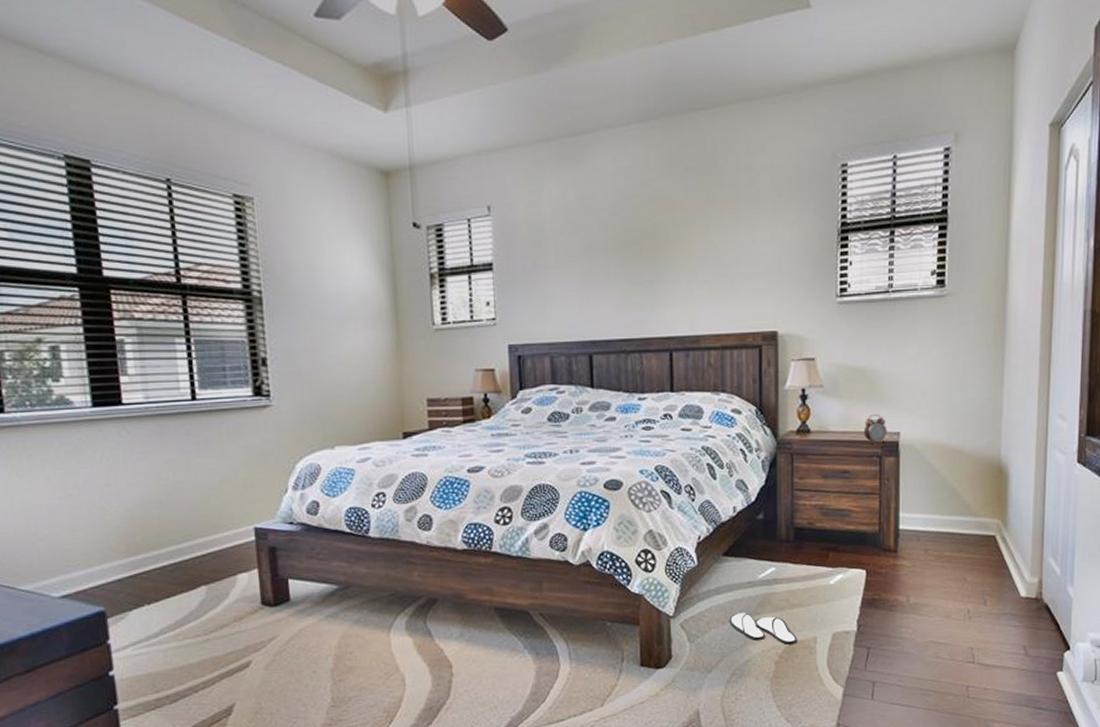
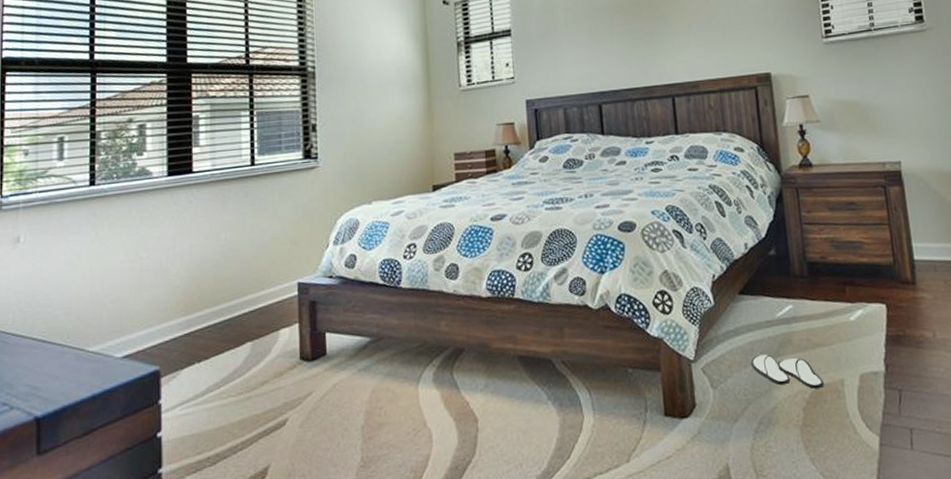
alarm clock: present [863,414,887,444] -> none [864,145,889,175]

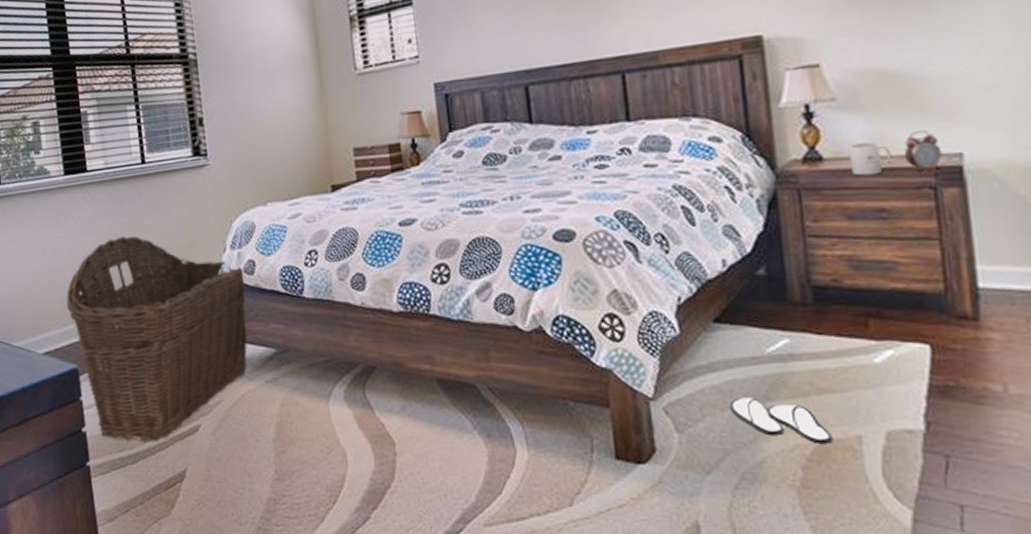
wicker basket: none [155,235,348,442] -> present [66,236,249,441]
mug: none [828,153,857,178] -> present [848,142,892,176]
alarm clock: none [864,145,889,175] -> present [904,130,943,172]

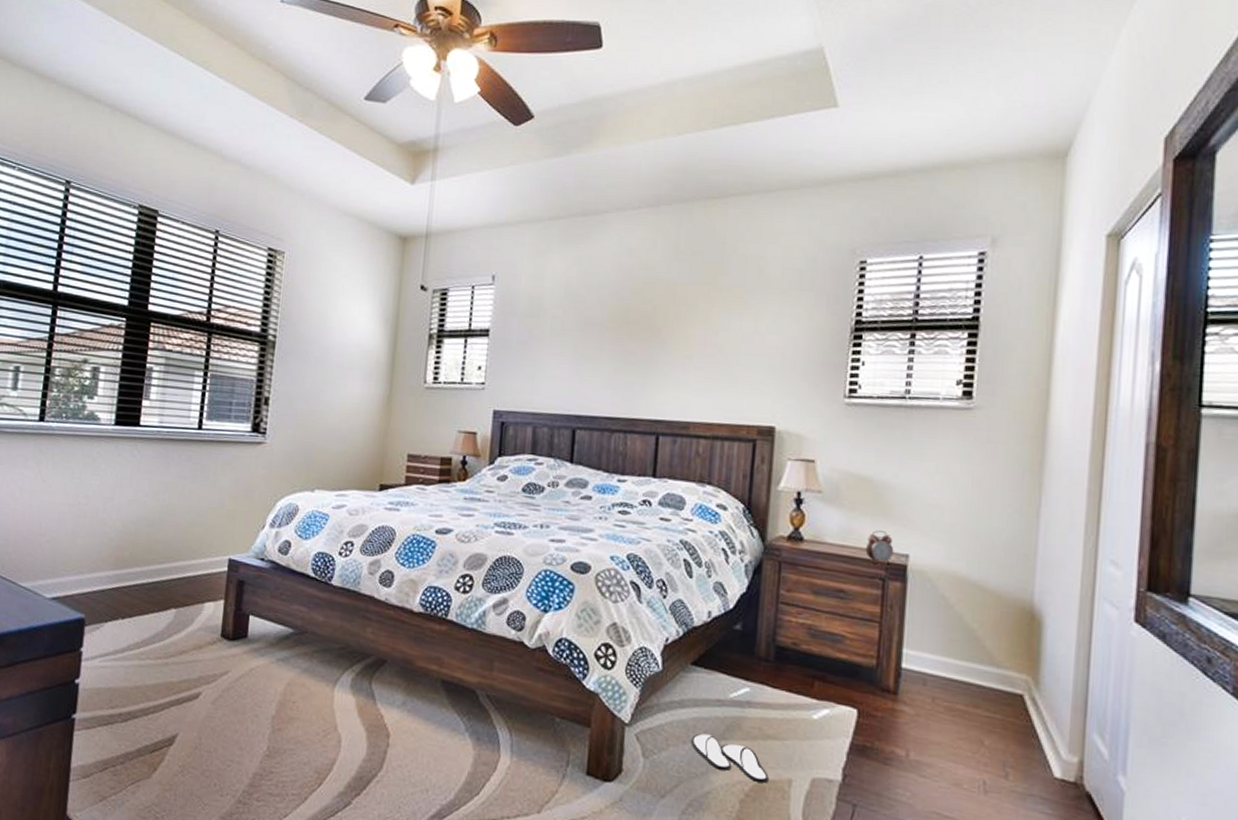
wicker basket: present [66,236,249,441] -> none [87,495,279,701]
mug: present [848,142,892,176] -> none [823,531,857,561]

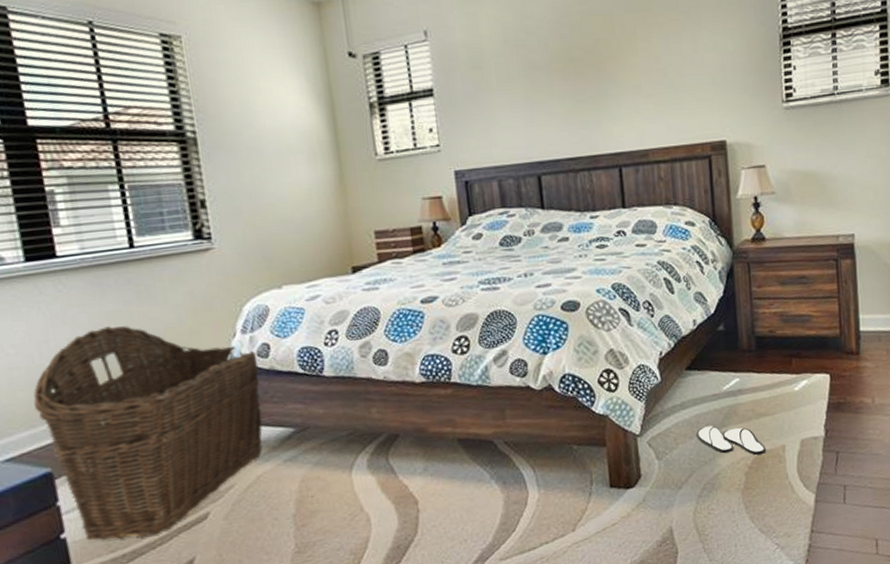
wicker basket: none [87,495,279,701] -> present [33,326,263,541]
alarm clock: present [865,530,894,564] -> none [818,217,842,248]

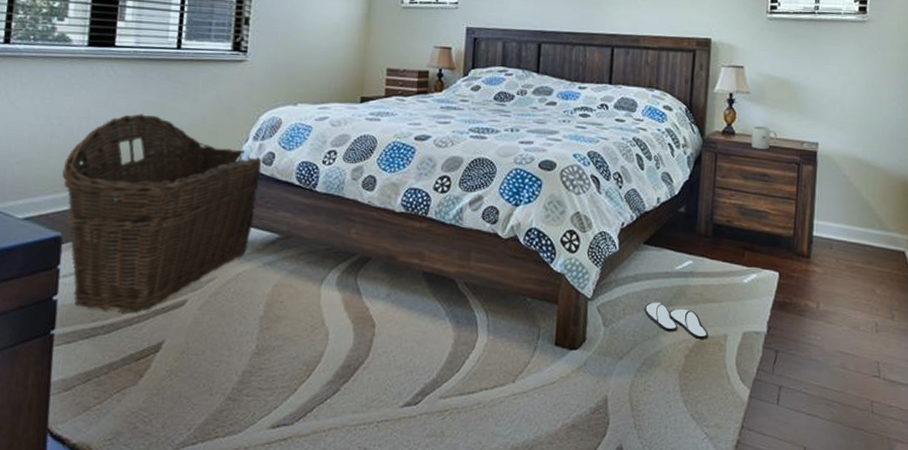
mug: none [782,226,811,252] -> present [751,126,777,150]

